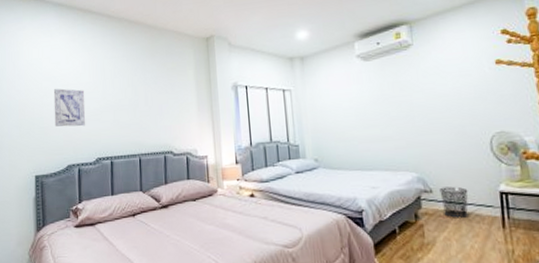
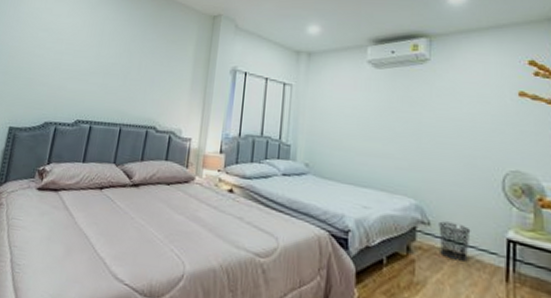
wall art: present [53,88,86,127] -> none [40,40,79,85]

